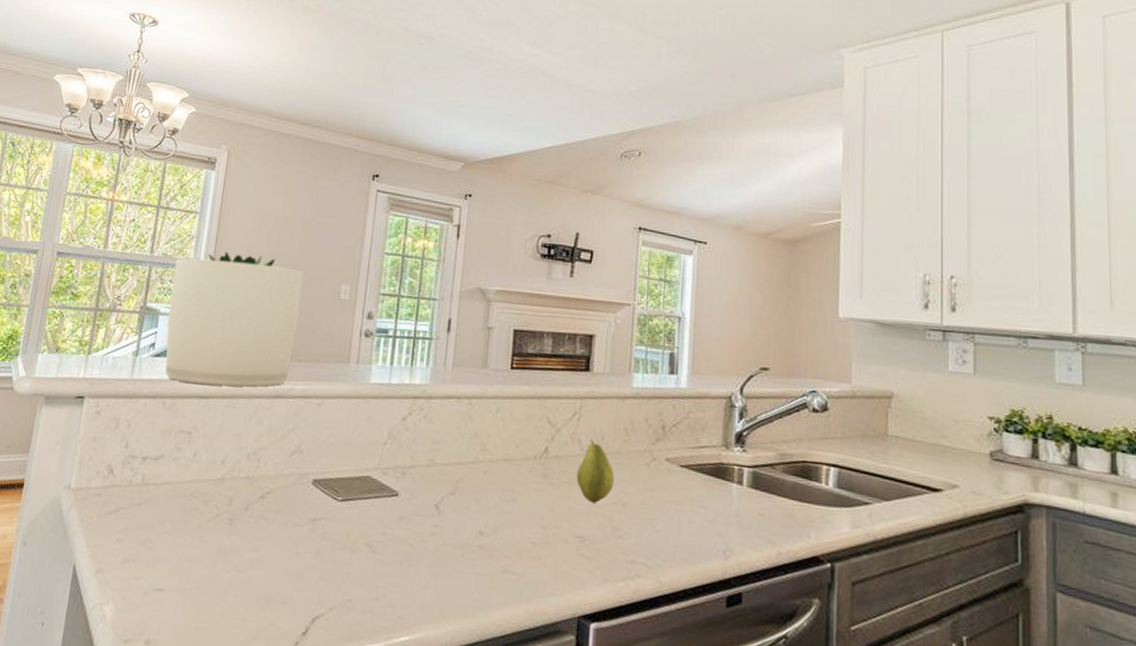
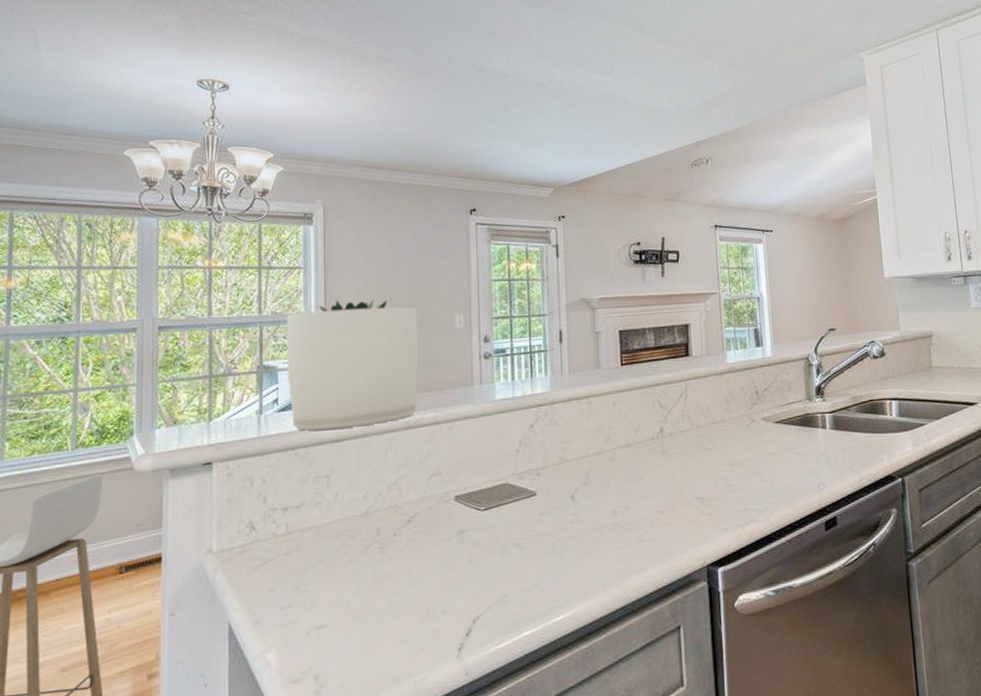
fruit: present [576,439,615,503] -> none [689,414,723,467]

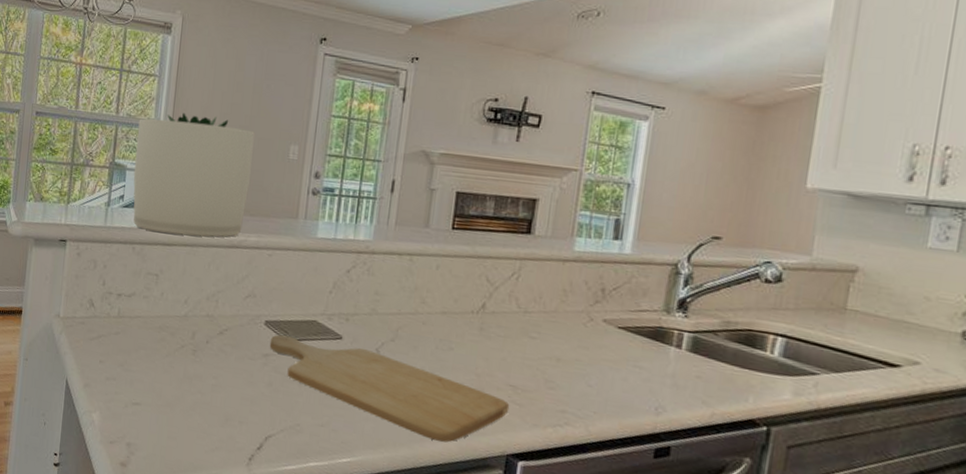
chopping board: none [463,498,701,572] -> present [269,334,510,443]

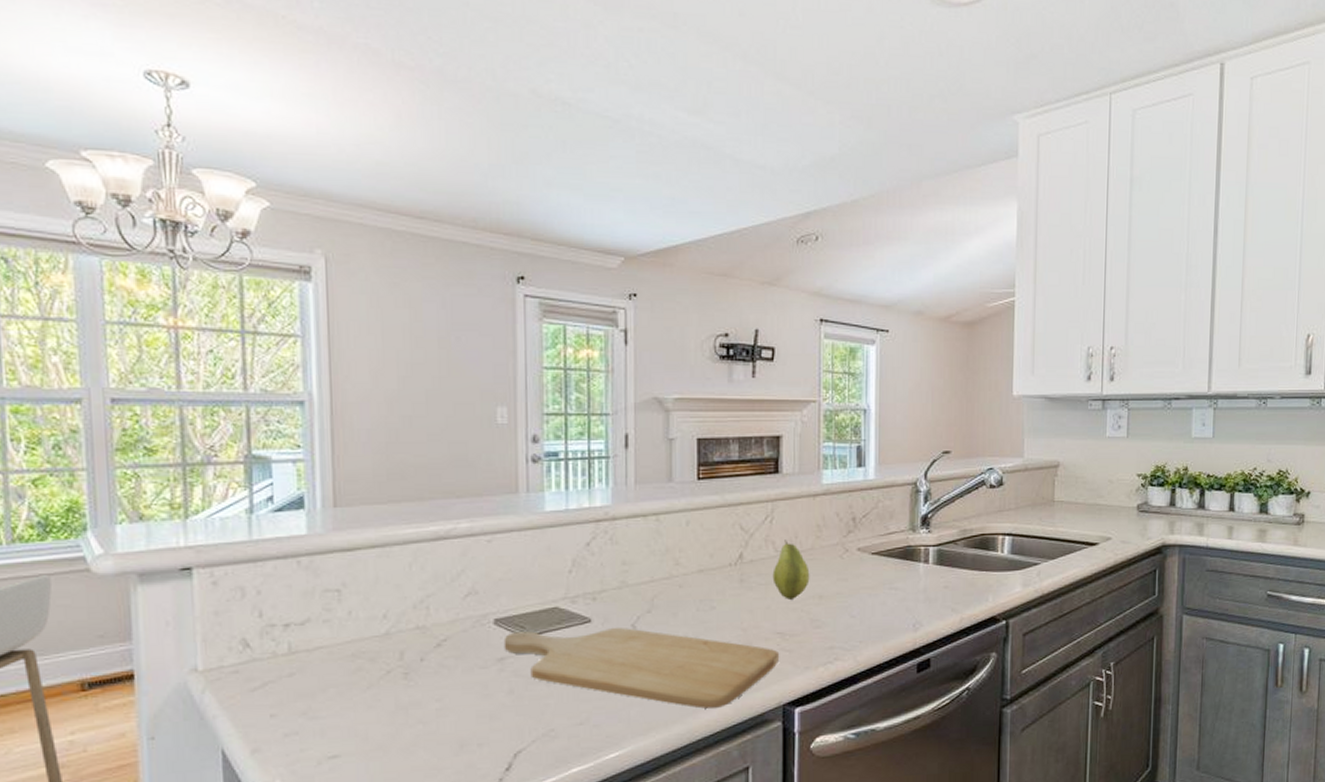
planter: present [133,112,255,238] -> none [280,380,451,536]
fruit: none [511,298,550,357] -> present [772,540,810,600]

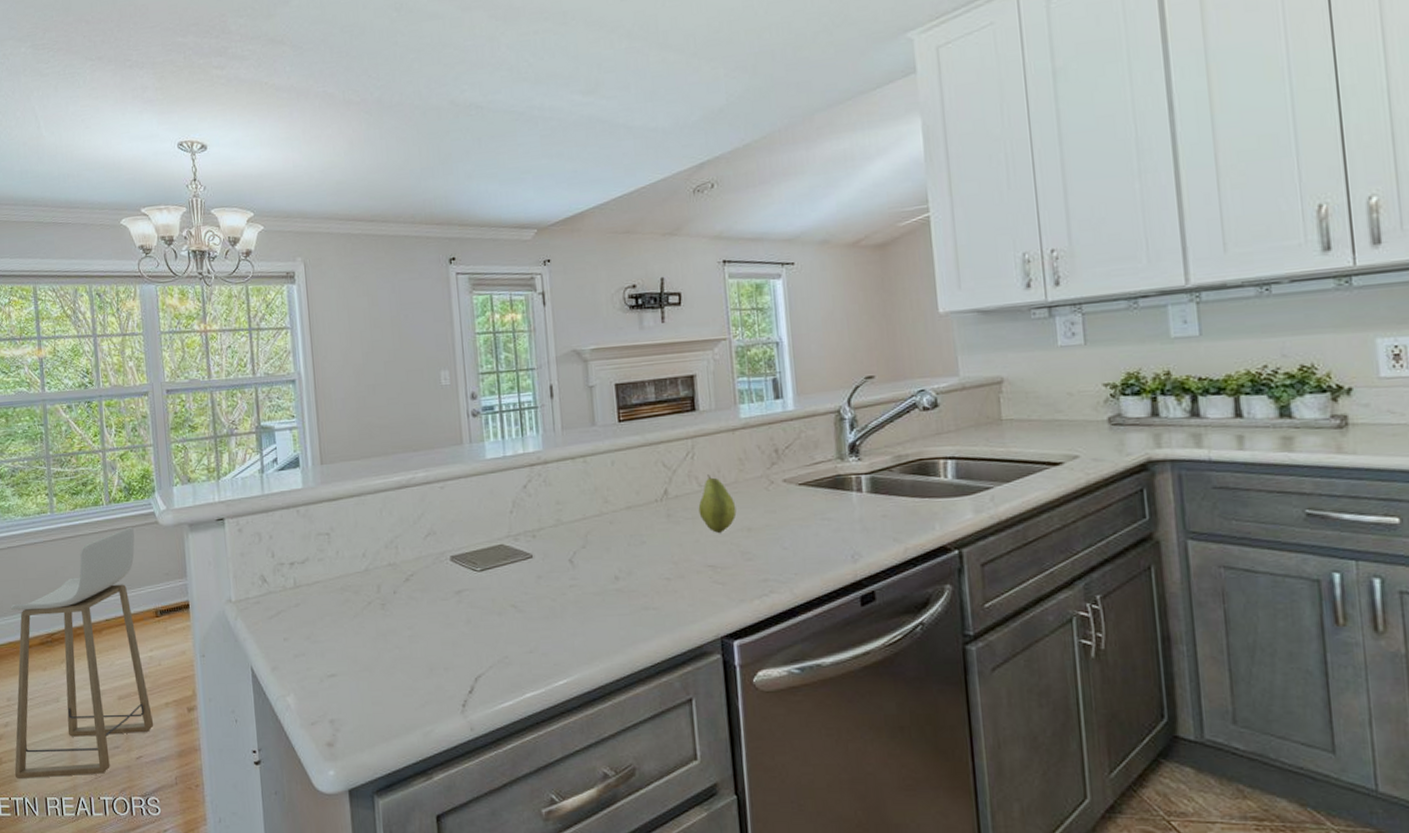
chopping board: present [503,627,780,710] -> none [459,561,713,641]

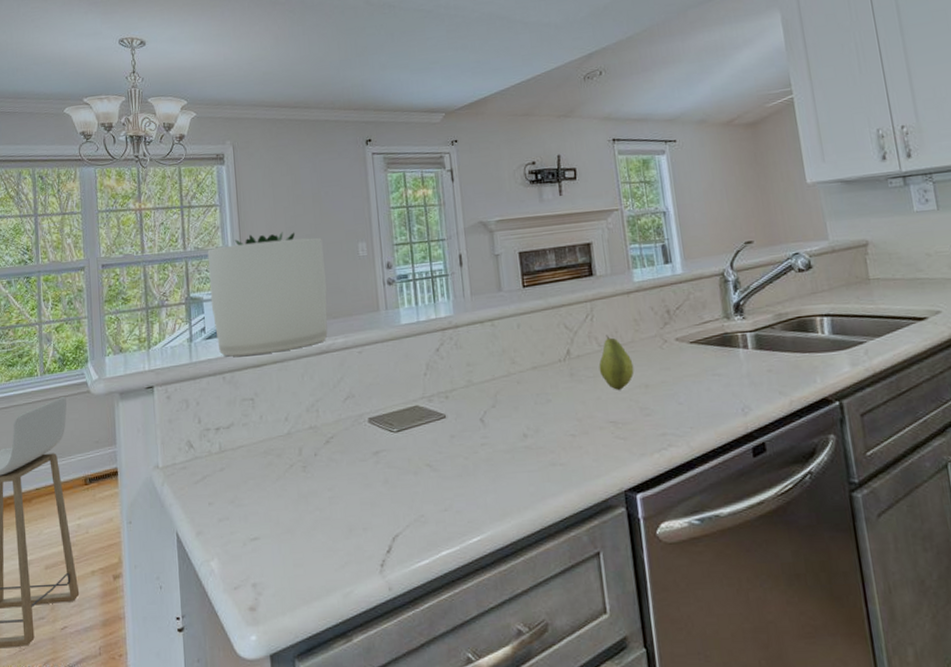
planter: none [278,358,408,489] -> present [207,232,328,357]

